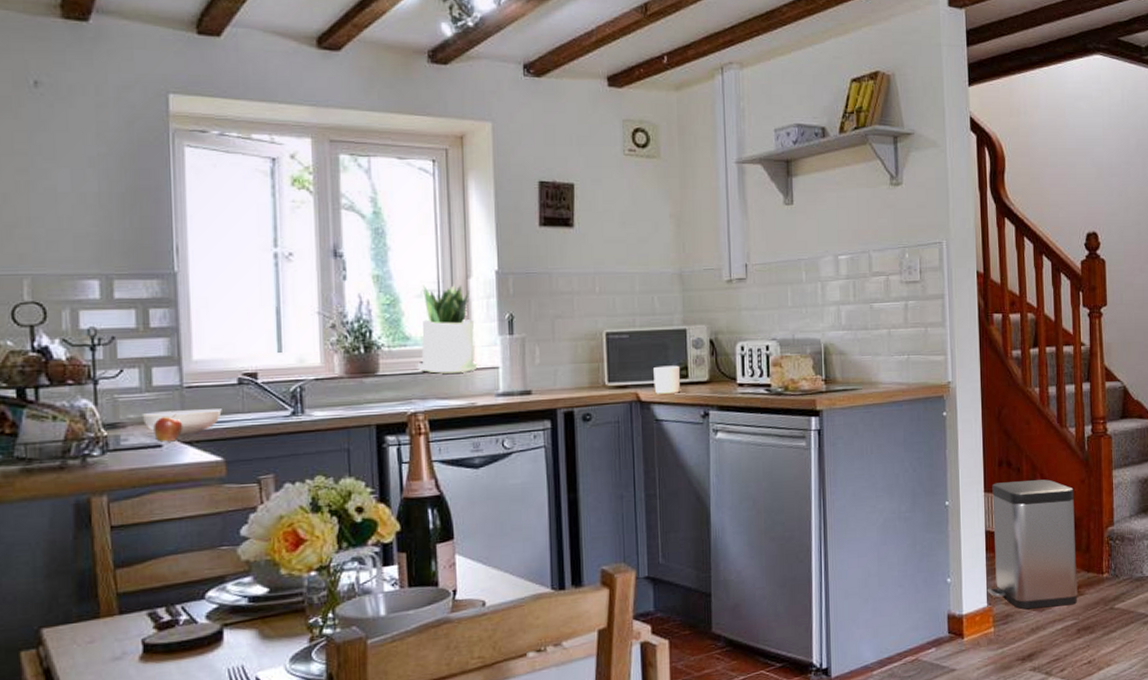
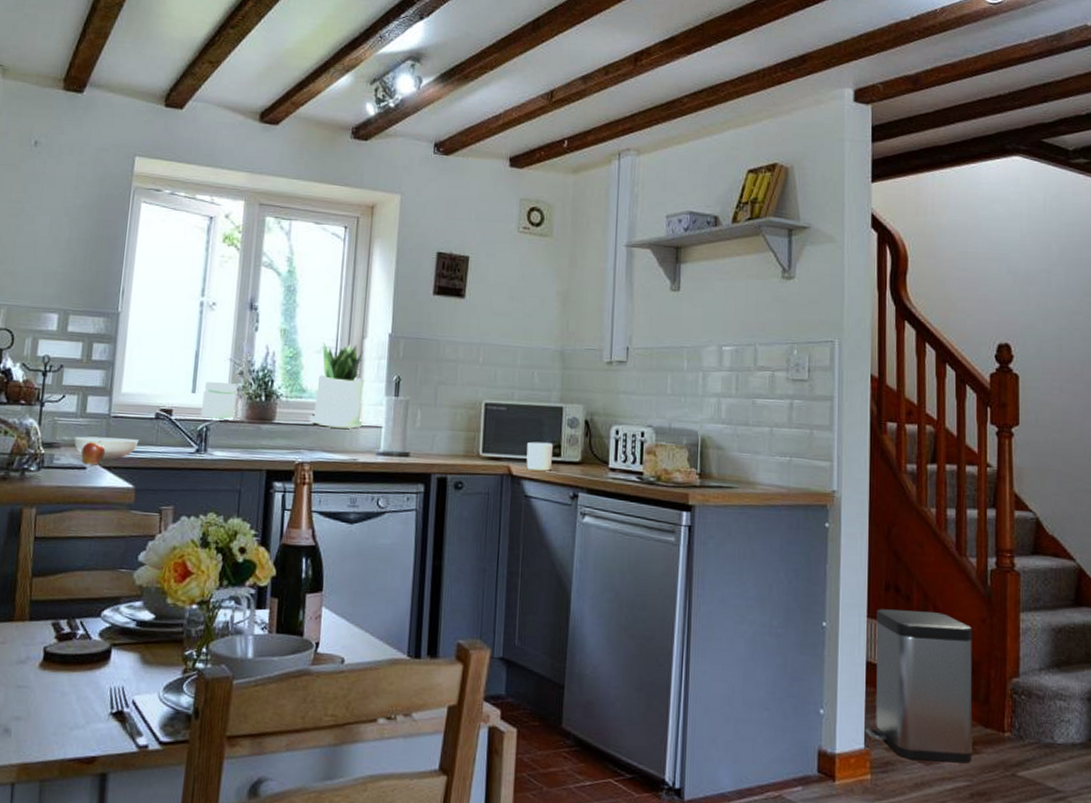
jar: none [291,337,332,378] -> present [200,381,238,420]

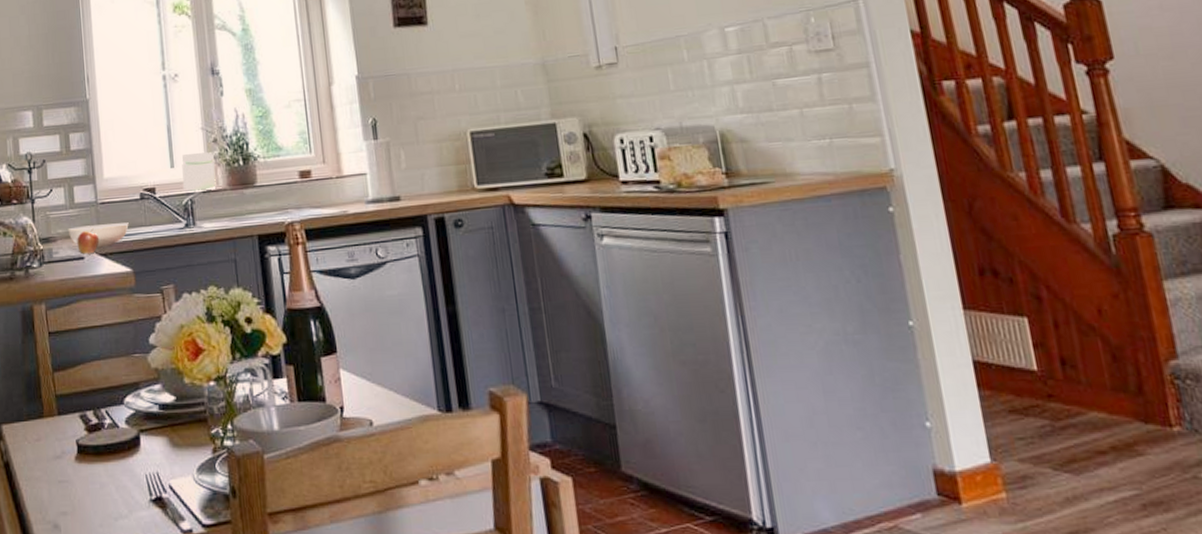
planter: present [309,342,365,429] -> none [290,93,348,183]
mug: present [526,441,554,471] -> none [524,163,556,196]
pedal bin: present [865,609,973,763] -> none [973,293,1135,471]

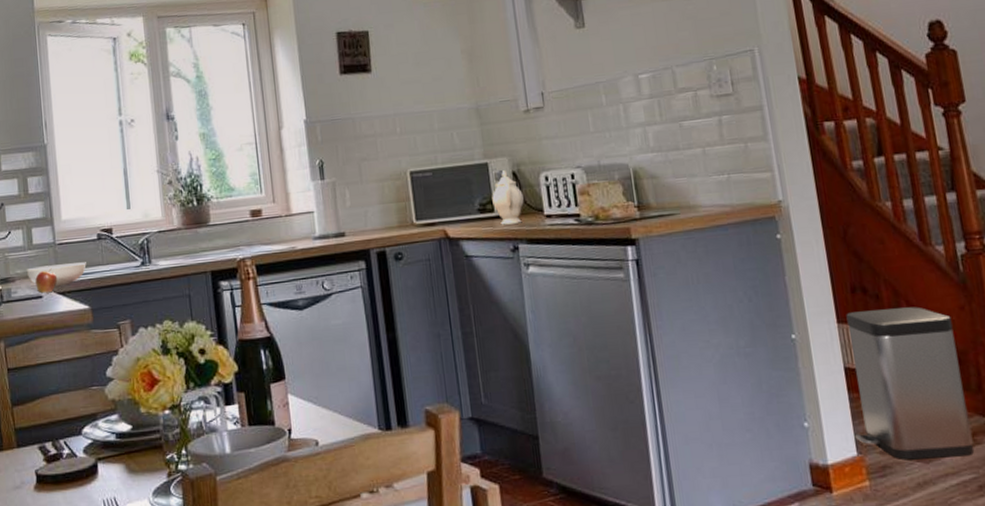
jar: present [181,151,216,191] -> none [137,193,171,231]
teapot: none [561,131,597,191] -> present [492,170,524,225]
pedal bin: none [973,293,1135,471] -> present [846,307,974,460]

